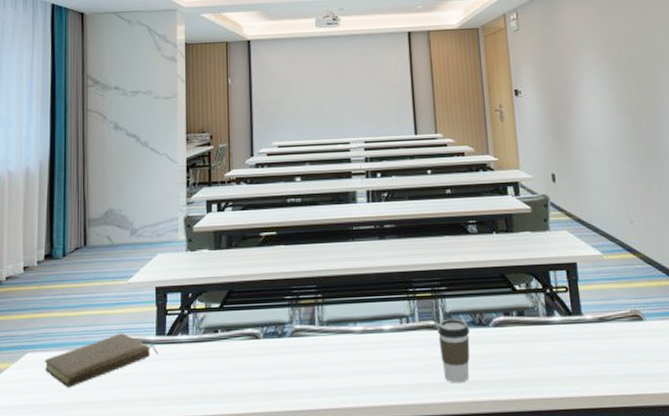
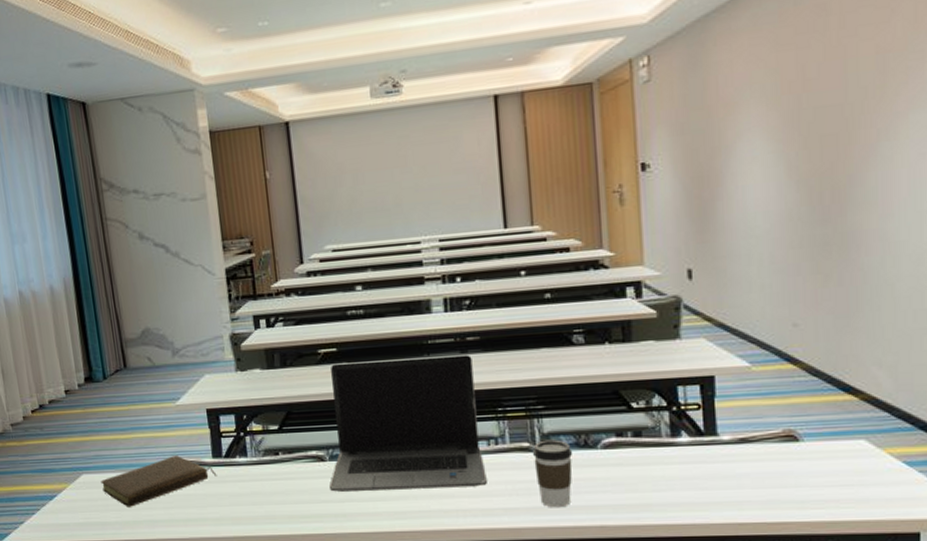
laptop computer: none [261,240,399,369] -> present [328,355,487,492]

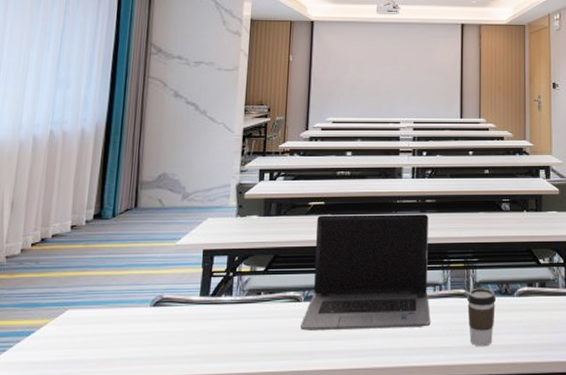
book: present [100,455,217,507] -> none [85,293,201,344]

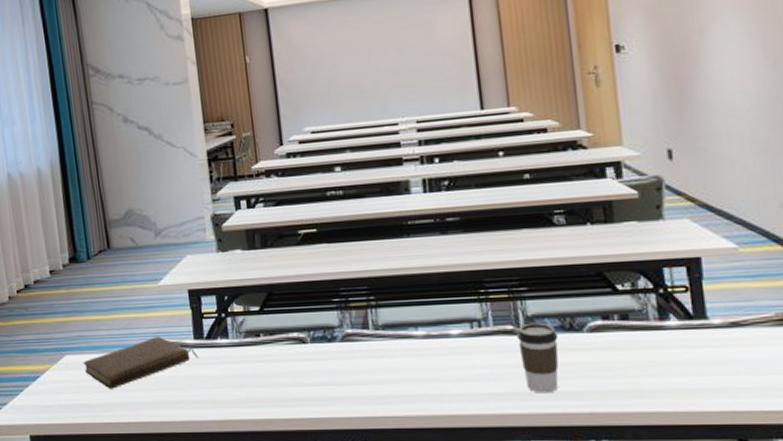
book: none [85,293,201,344] -> present [83,337,199,389]
laptop computer: present [300,214,430,331] -> none [310,235,471,375]

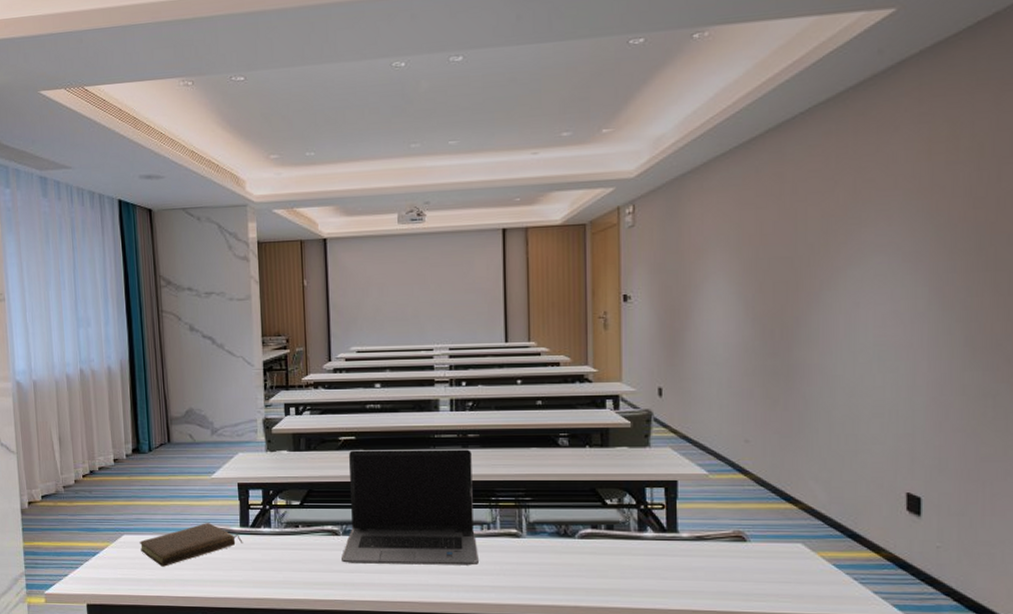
laptop computer: none [310,235,471,375] -> present [340,449,479,566]
coffee cup: present [516,322,559,394] -> none [519,528,554,588]

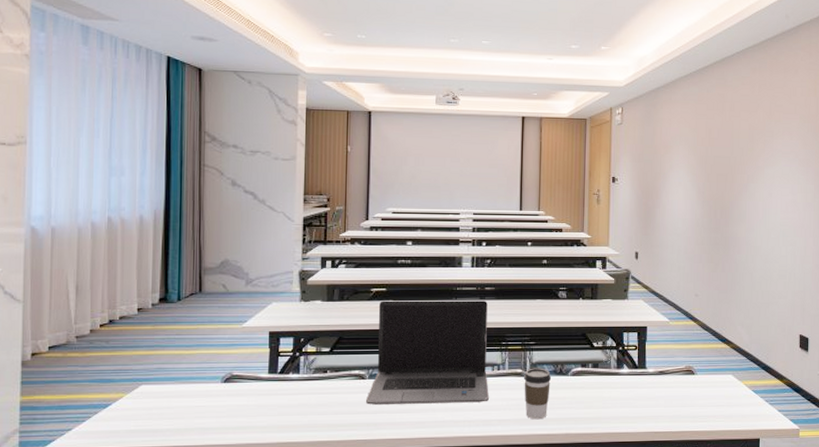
book: present [139,523,243,567] -> none [158,371,270,416]
coffee cup: none [519,528,554,588] -> present [523,368,552,420]

